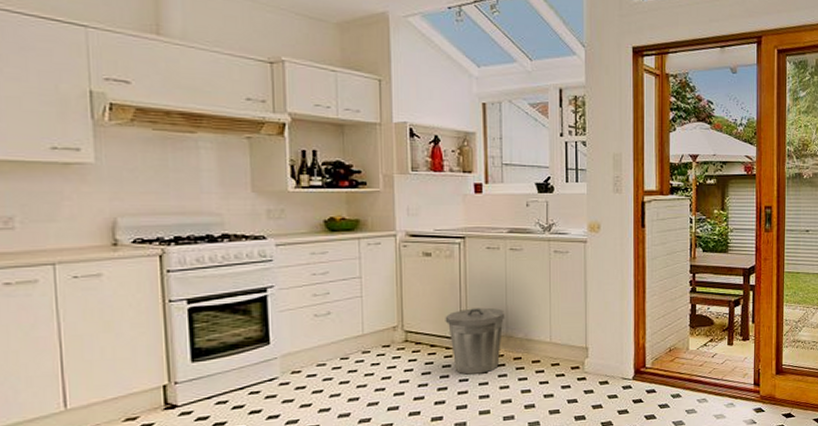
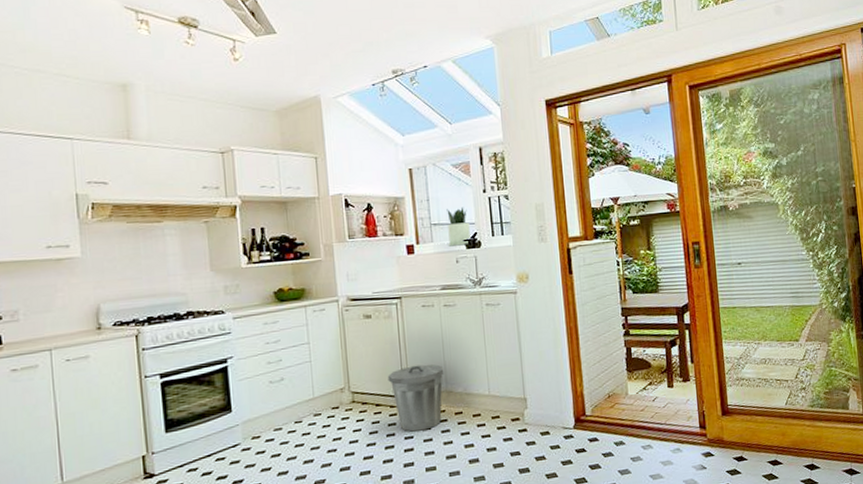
planter: none [517,149,543,189] -> present [447,206,471,247]

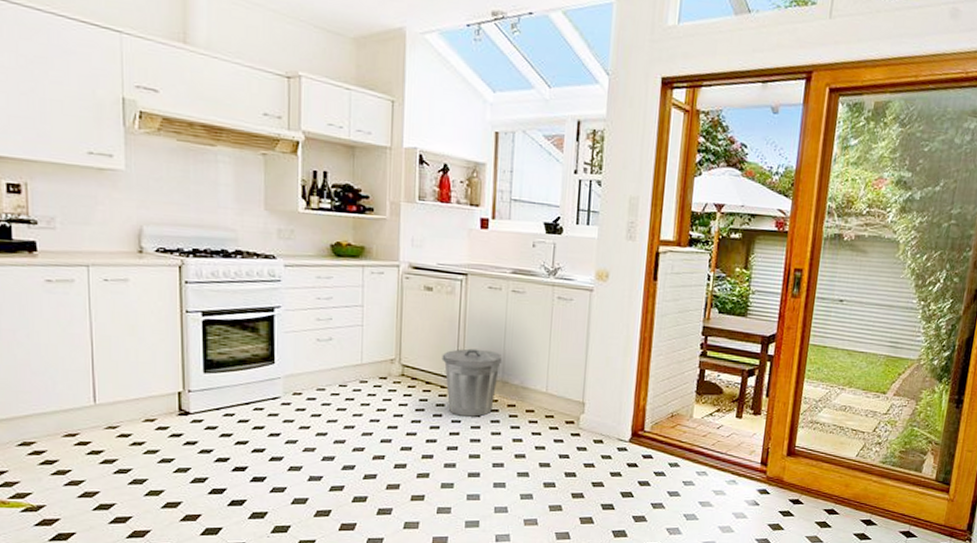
planter: present [447,206,471,247] -> none [525,185,554,229]

